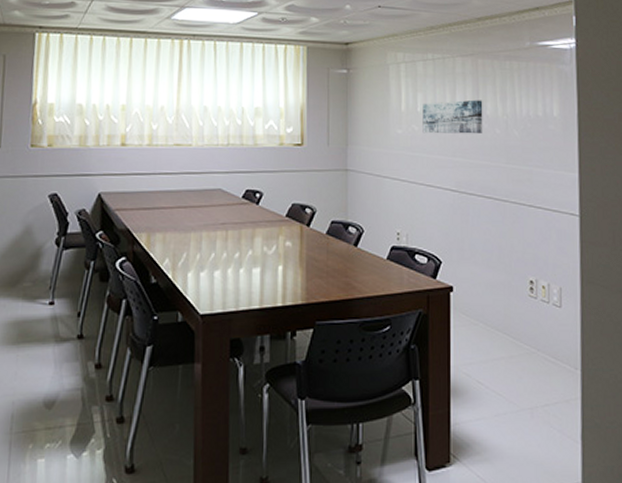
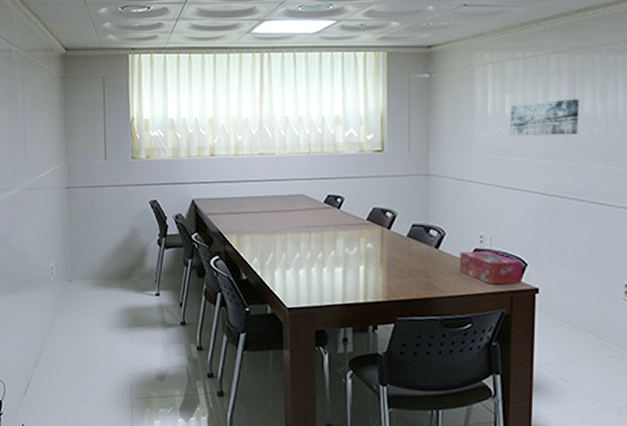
tissue box: none [378,248,438,284] -> present [460,251,523,285]

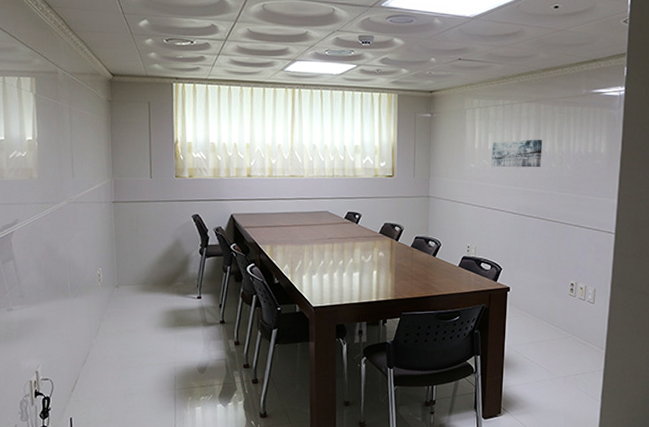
tissue box: present [460,251,523,285] -> none [451,258,499,285]

